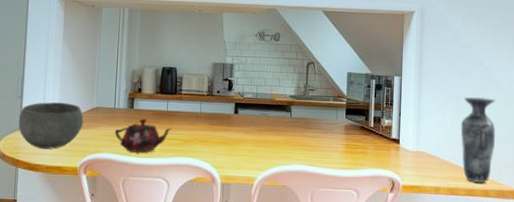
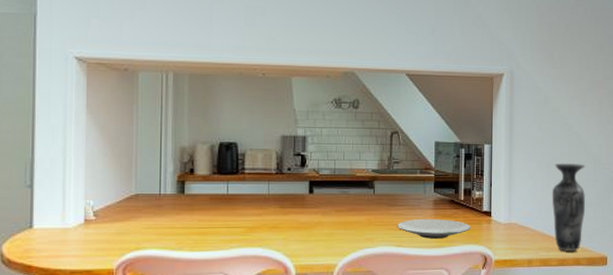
bowl: present [18,102,84,149] -> none [29,191,119,249]
teapot: present [115,119,172,153] -> none [162,205,235,246]
plate: none [311,142,379,161] -> present [397,219,471,239]

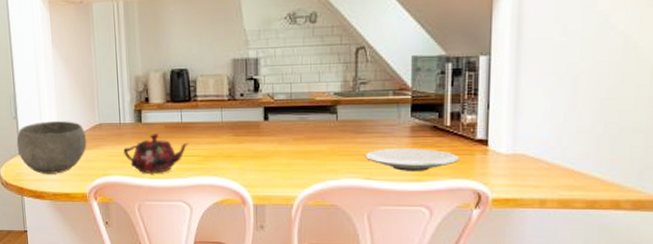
bowl: none [29,191,119,249] -> present [16,121,87,174]
teapot: none [162,205,235,246] -> present [123,134,190,173]
vase: present [551,162,586,251] -> none [578,74,635,191]

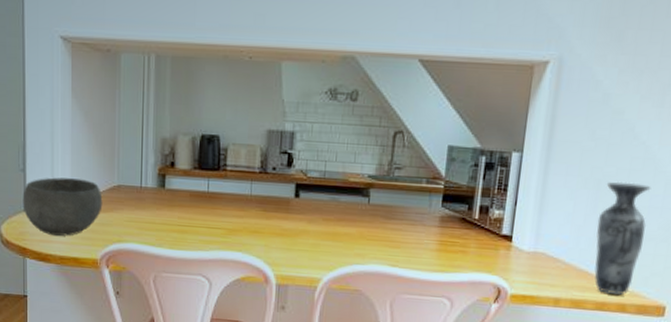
teapot: present [123,134,190,173] -> none [142,201,215,244]
plate: present [365,149,459,171] -> none [393,236,484,262]
vase: none [578,74,635,191] -> present [594,181,651,295]

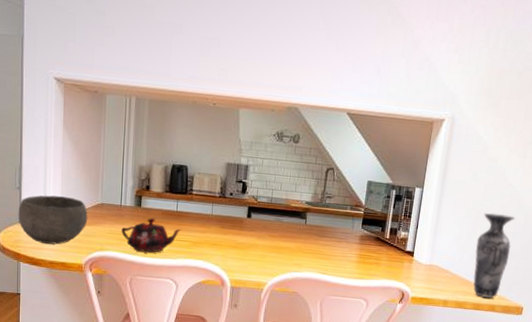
teapot: none [142,201,215,244] -> present [121,218,182,253]

